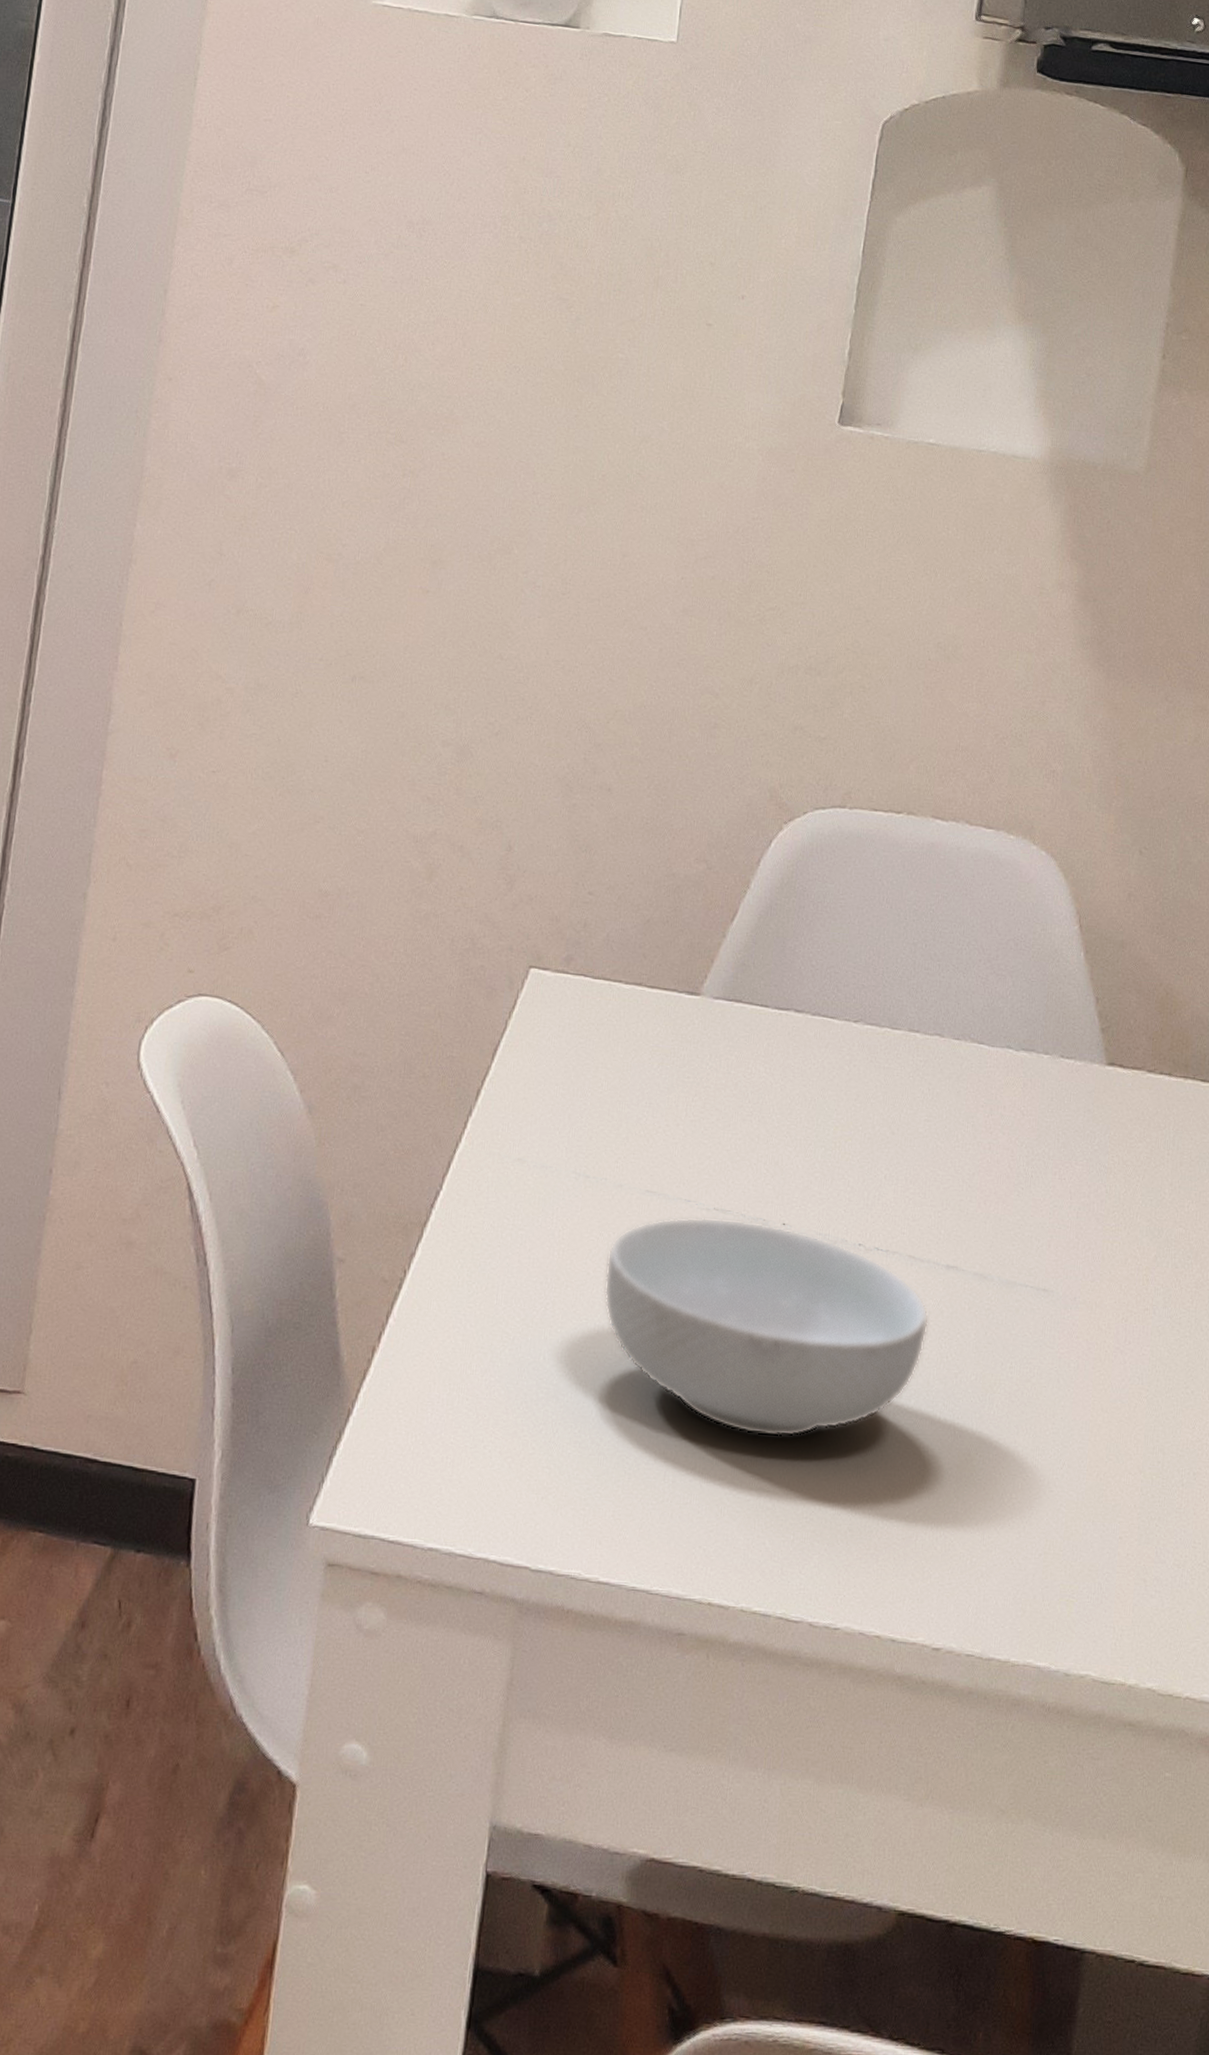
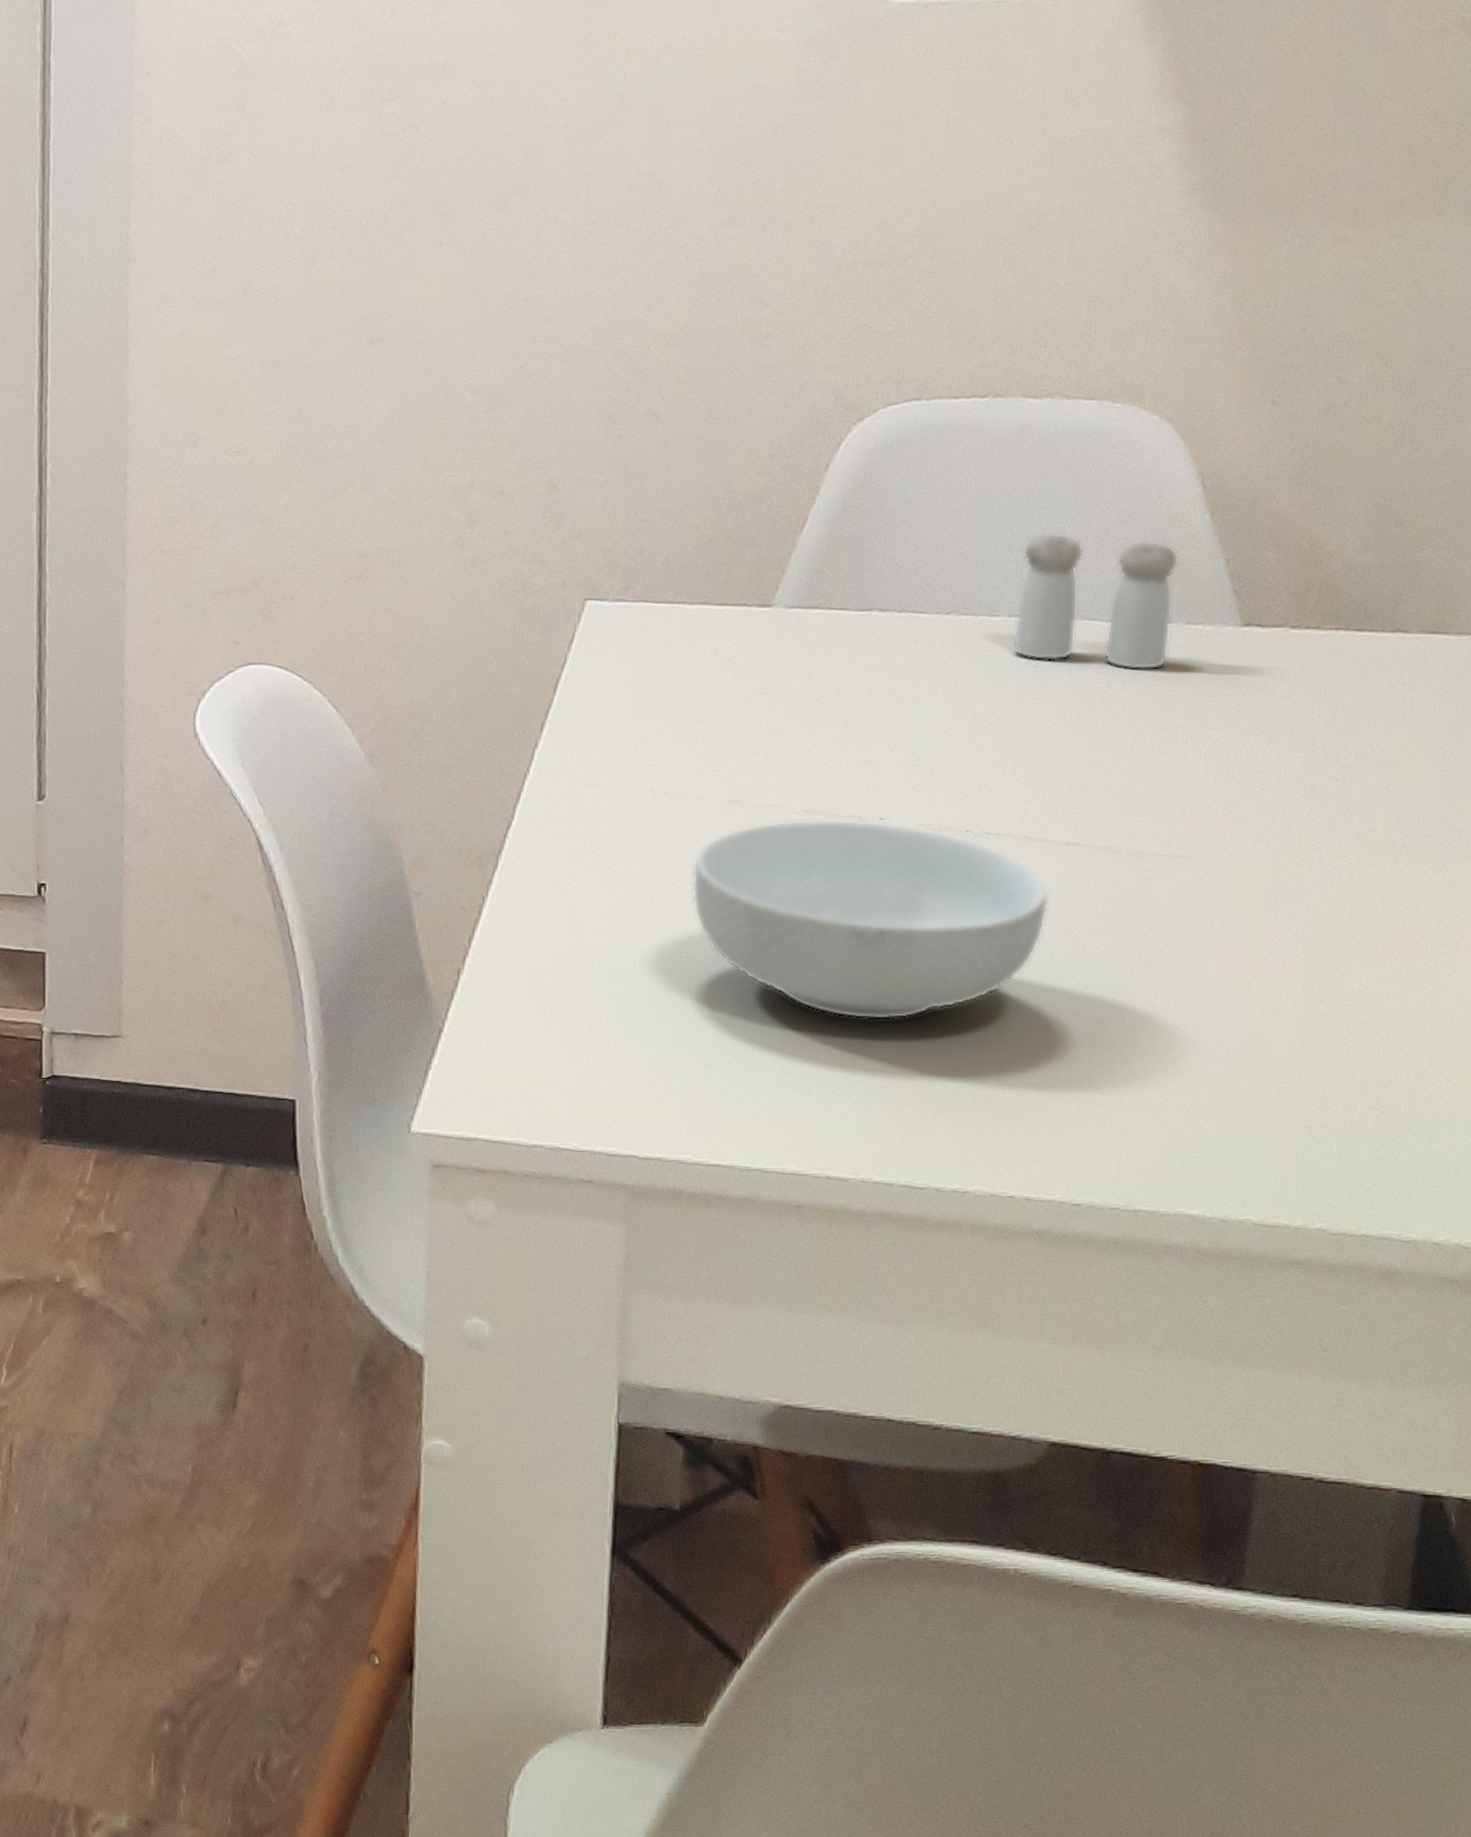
salt and pepper shaker: none [909,953,1057,1100] -> present [1012,533,1179,671]

